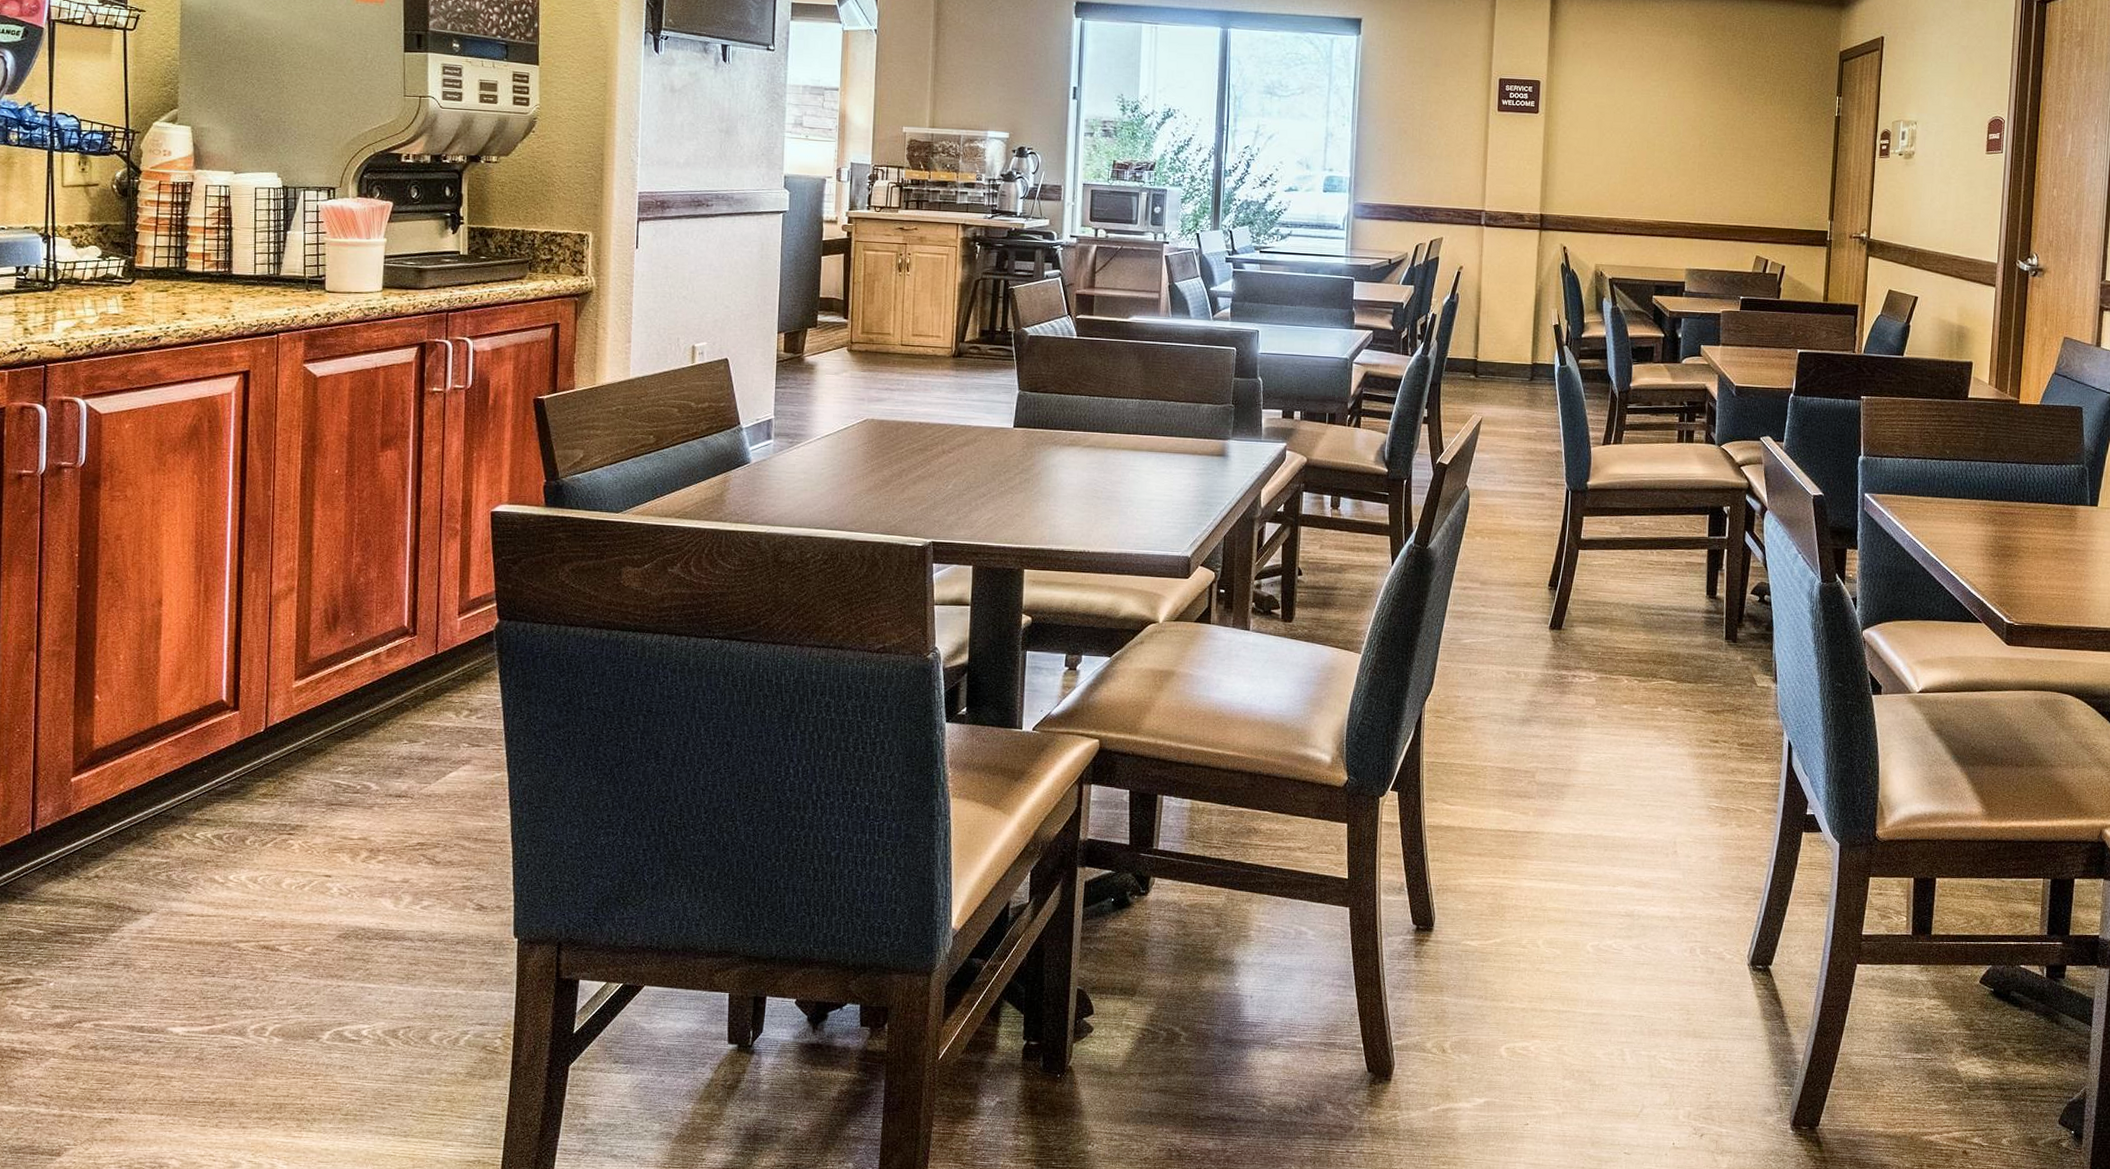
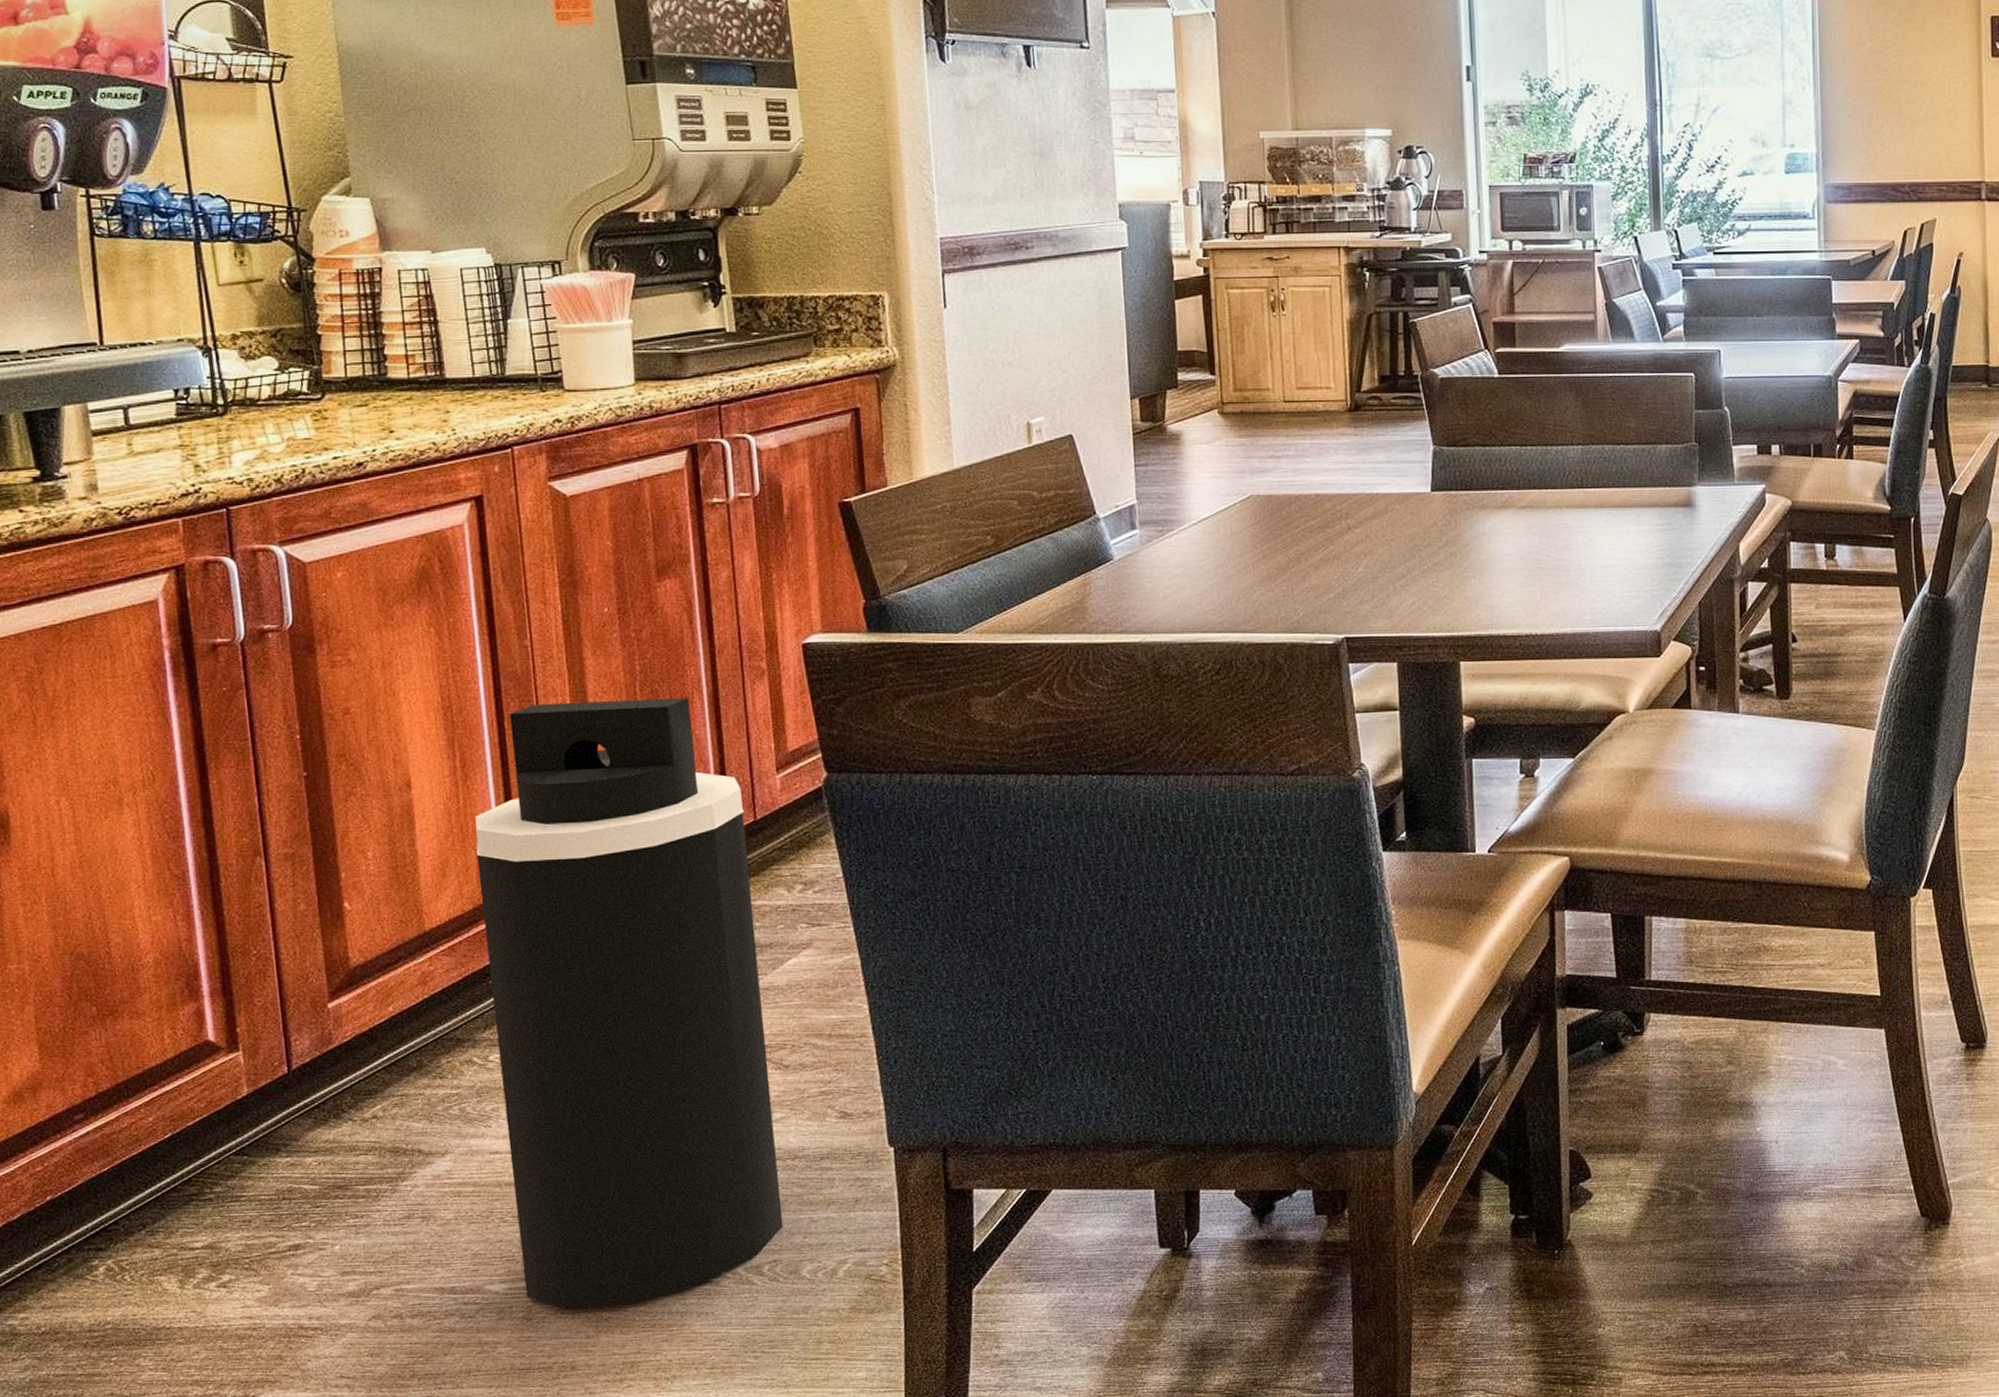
trash can: none [201,543,429,1055] -> present [475,698,783,1309]

